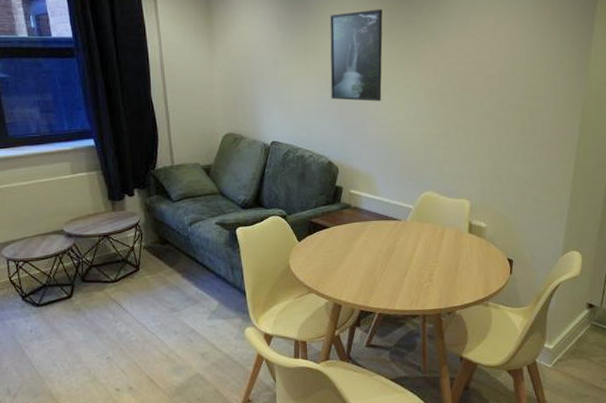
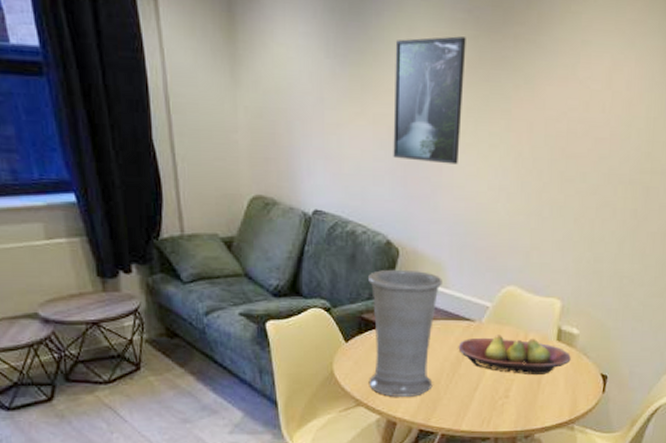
vase: none [314,182,374,284] -> present [367,269,442,397]
fruit bowl: none [388,230,481,262] -> present [458,335,571,374]

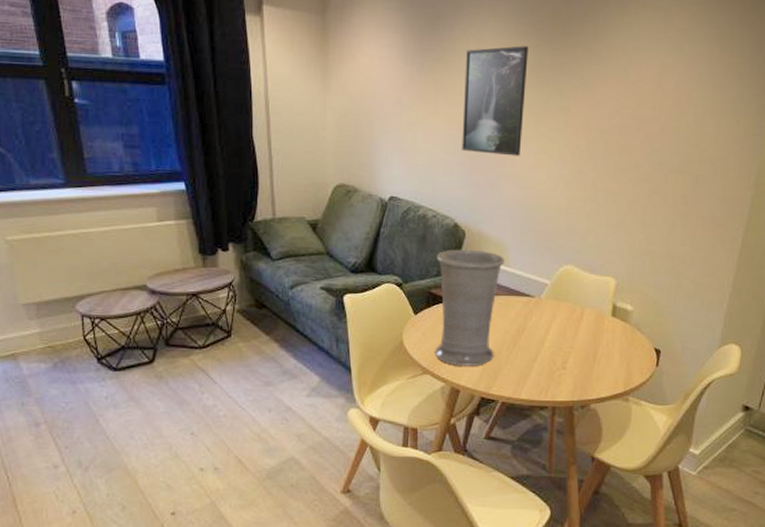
fruit bowl: present [458,335,571,374] -> none [518,310,625,348]

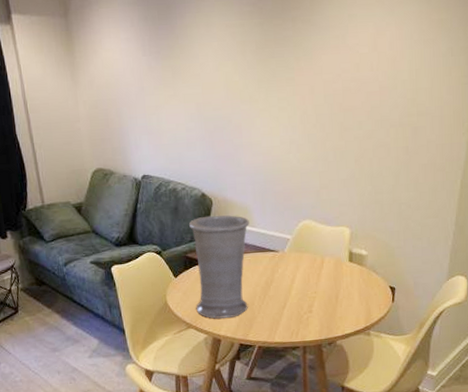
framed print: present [462,46,529,156] -> none [197,25,255,128]

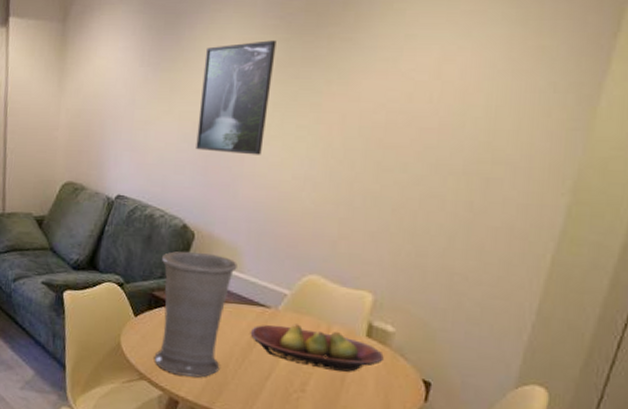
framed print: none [197,25,255,128] -> present [196,40,277,155]
fruit bowl: none [266,261,362,292] -> present [250,324,384,372]

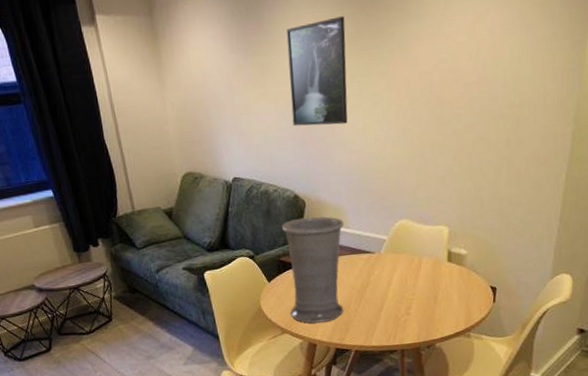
fruit bowl: present [250,324,384,372] -> none [362,262,462,294]

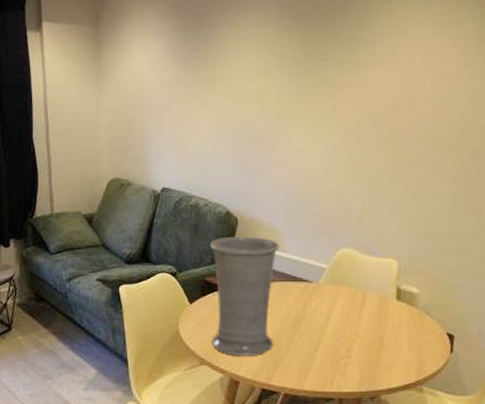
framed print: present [286,16,348,127] -> none [230,39,292,143]

